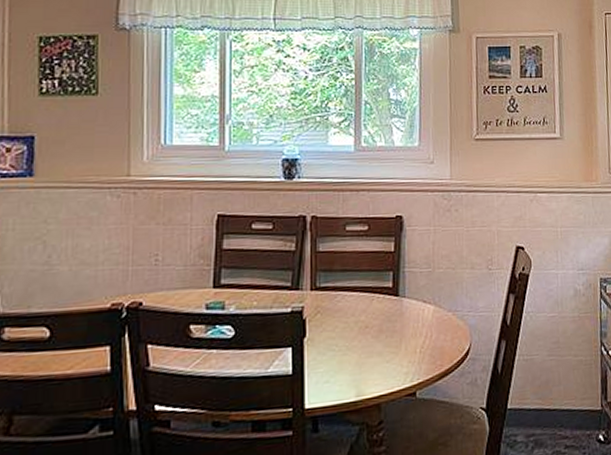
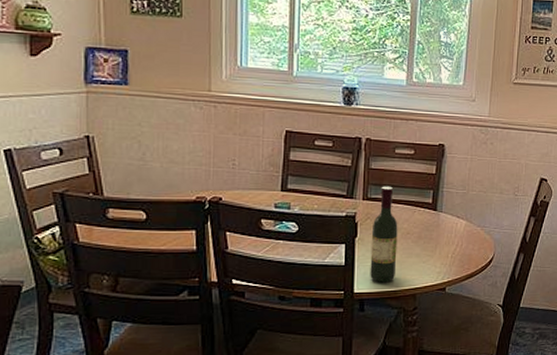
wine bottle: none [322,271,355,393] -> present [370,186,398,283]

